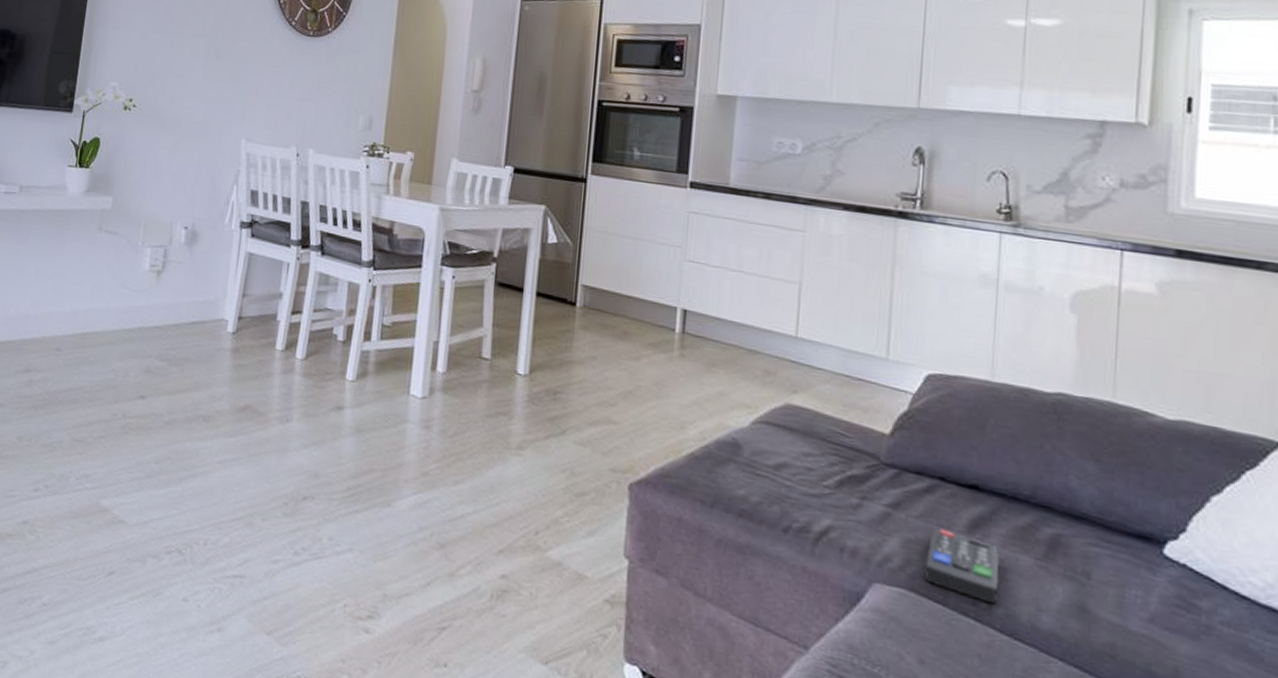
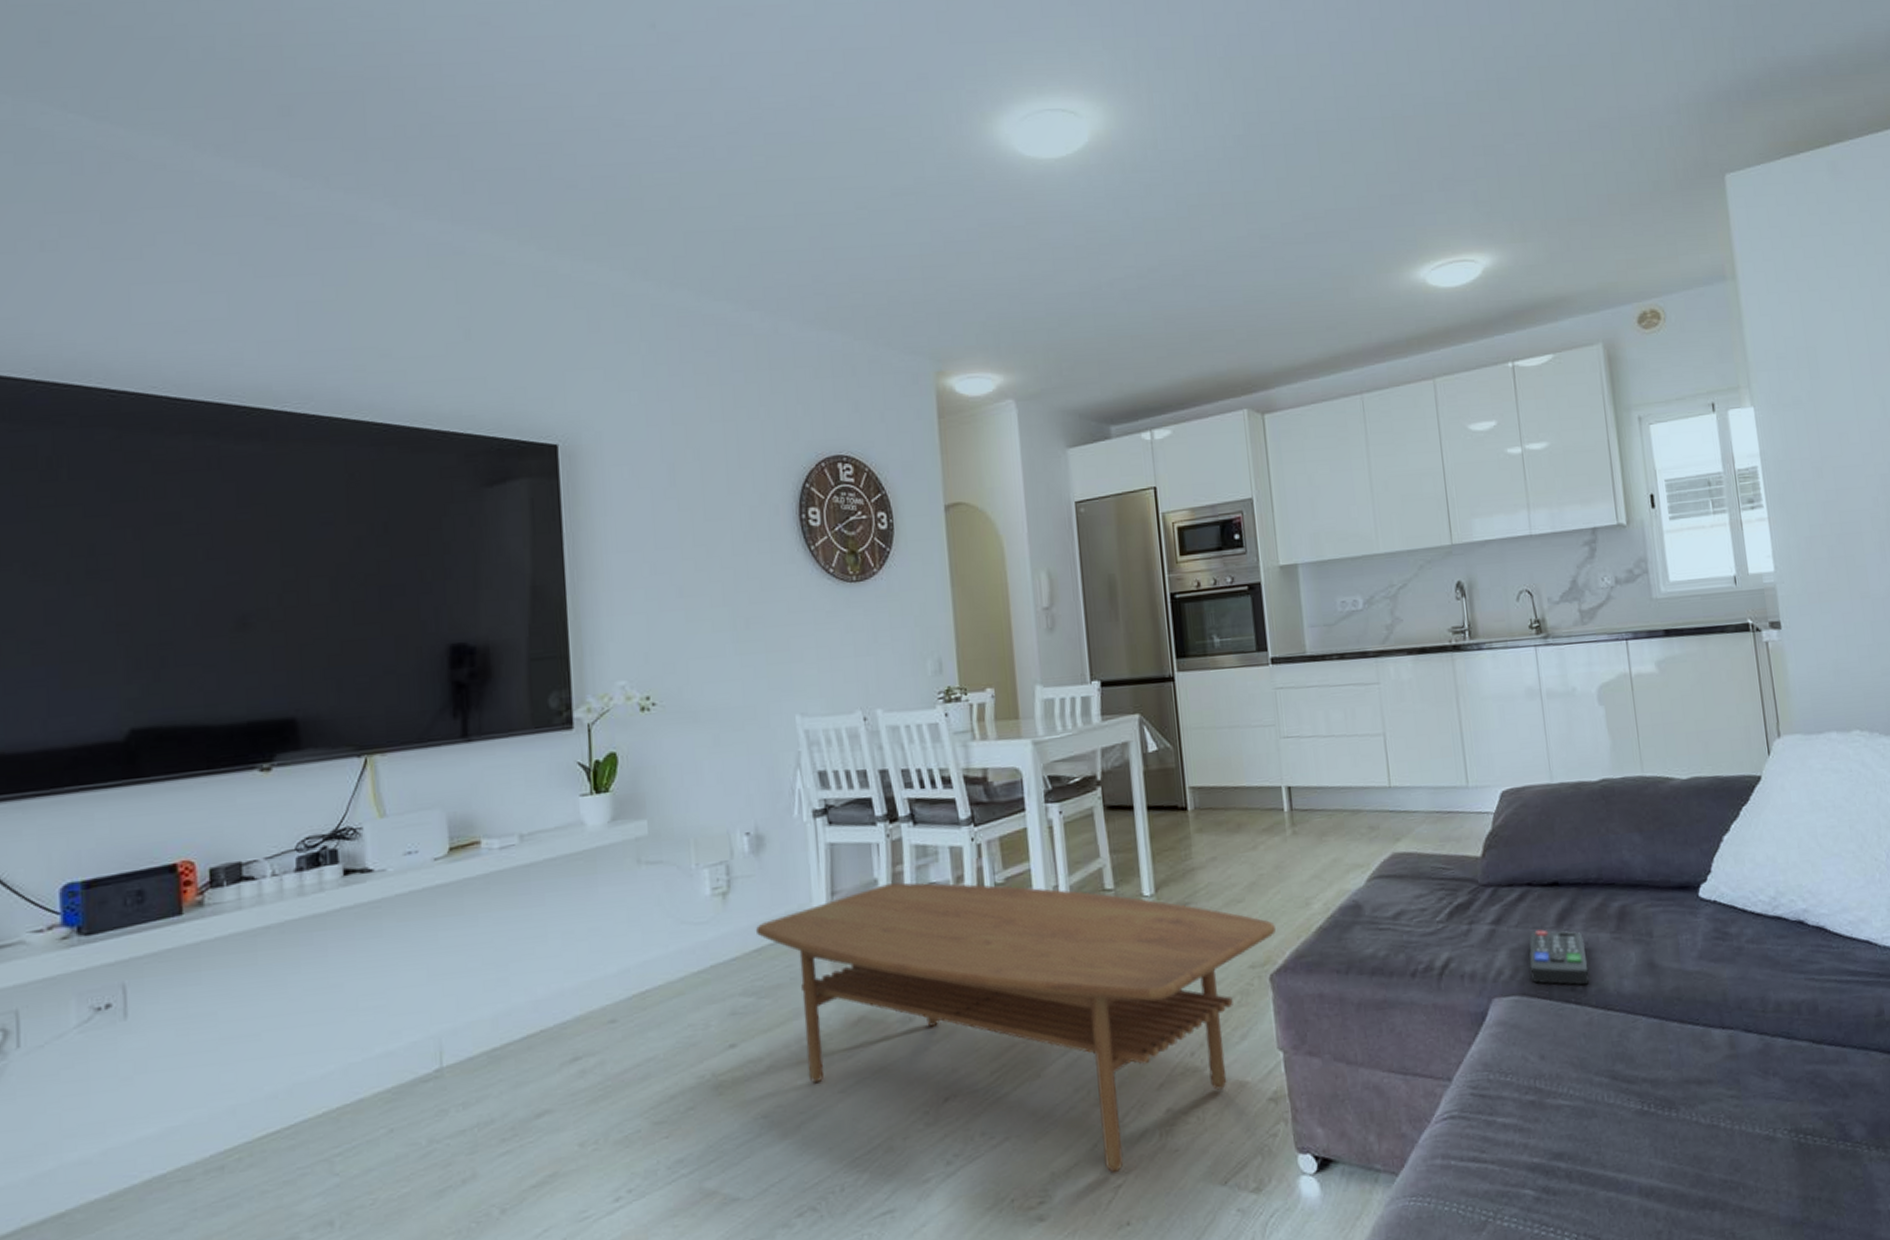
coffee table: none [177,299,644,615] -> present [755,882,1276,1172]

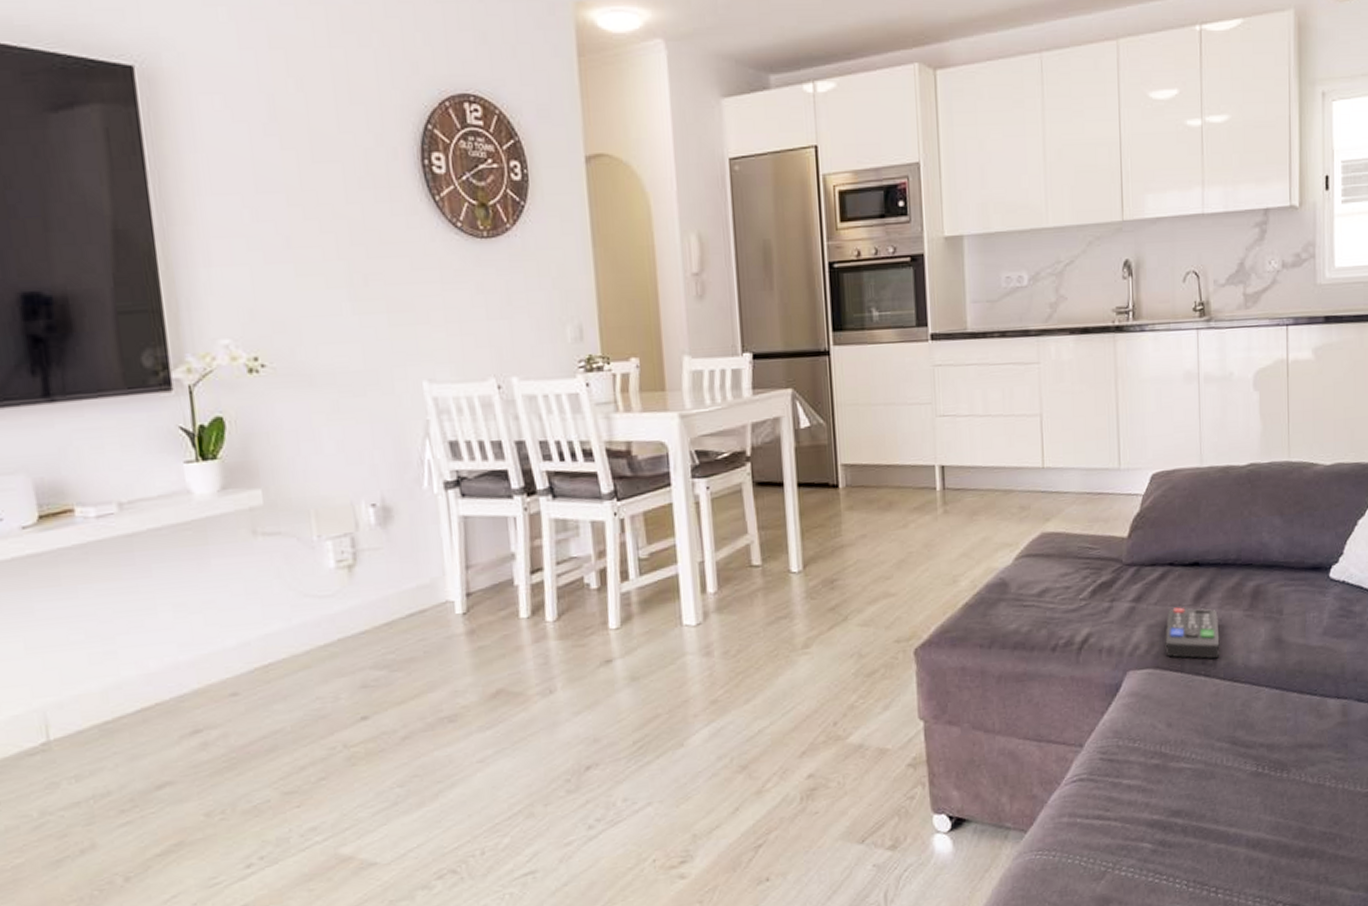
coffee table: present [755,882,1276,1172] -> none [385,557,922,833]

